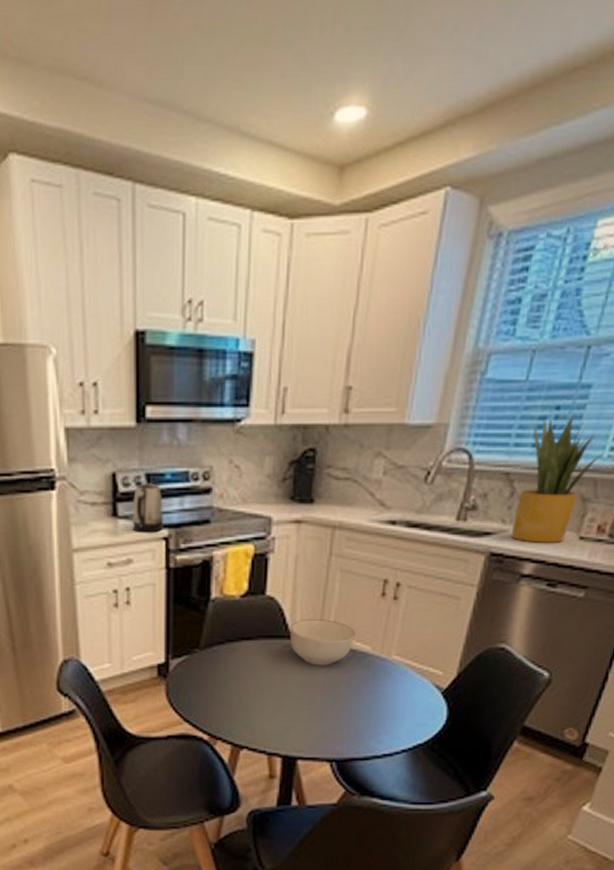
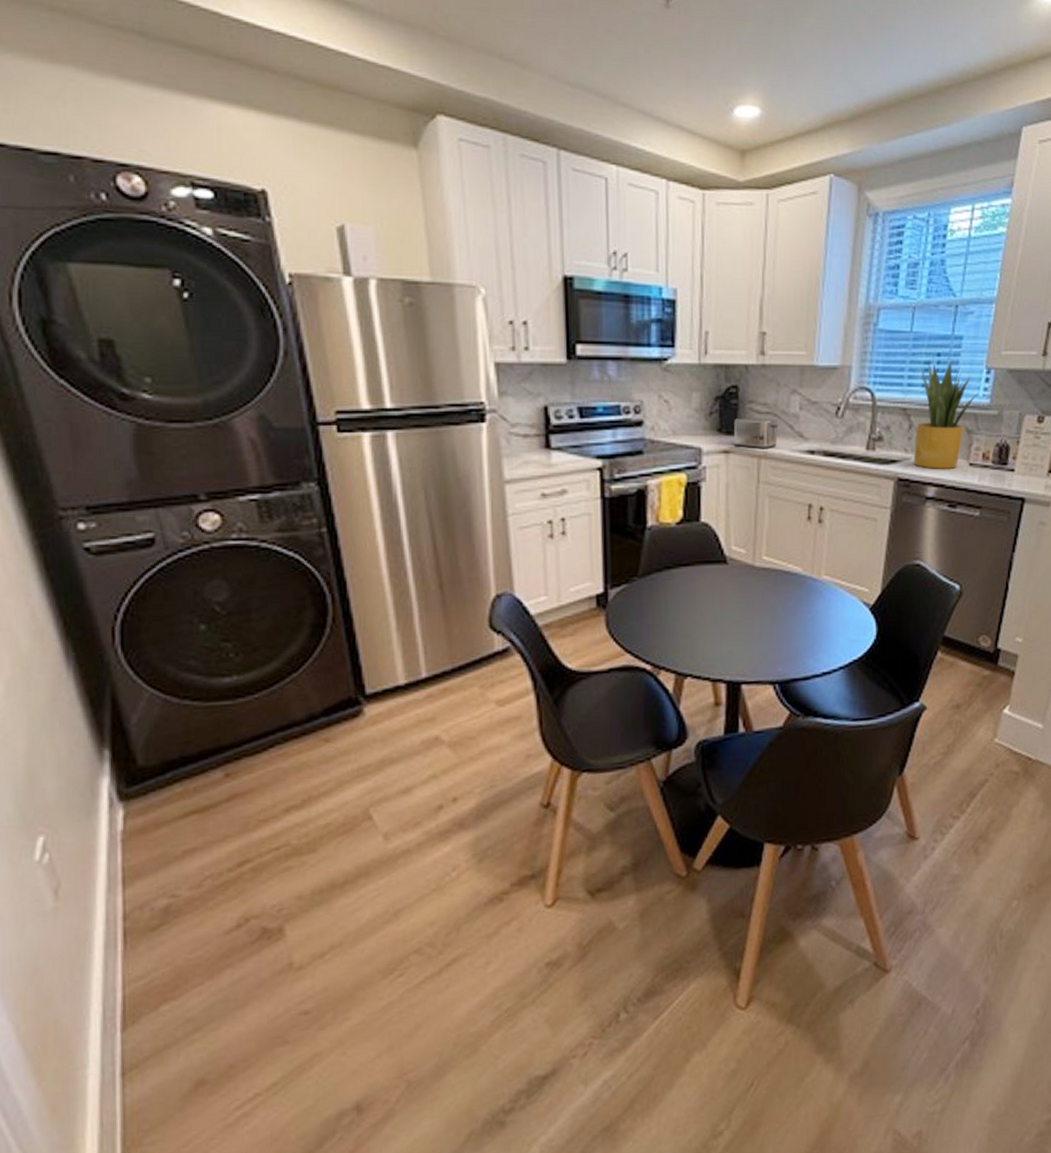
kettle: present [132,483,164,533] -> none [565,416,598,464]
bowl: present [289,619,356,666] -> none [725,543,788,589]
toaster: none [306,484,358,519] -> present [733,417,779,449]

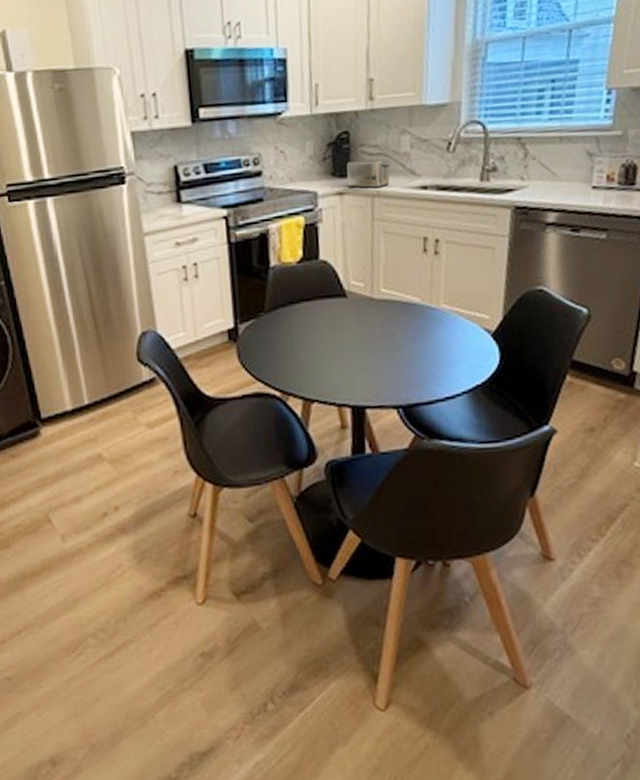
planter: present [913,359,979,469] -> none [530,84,599,195]

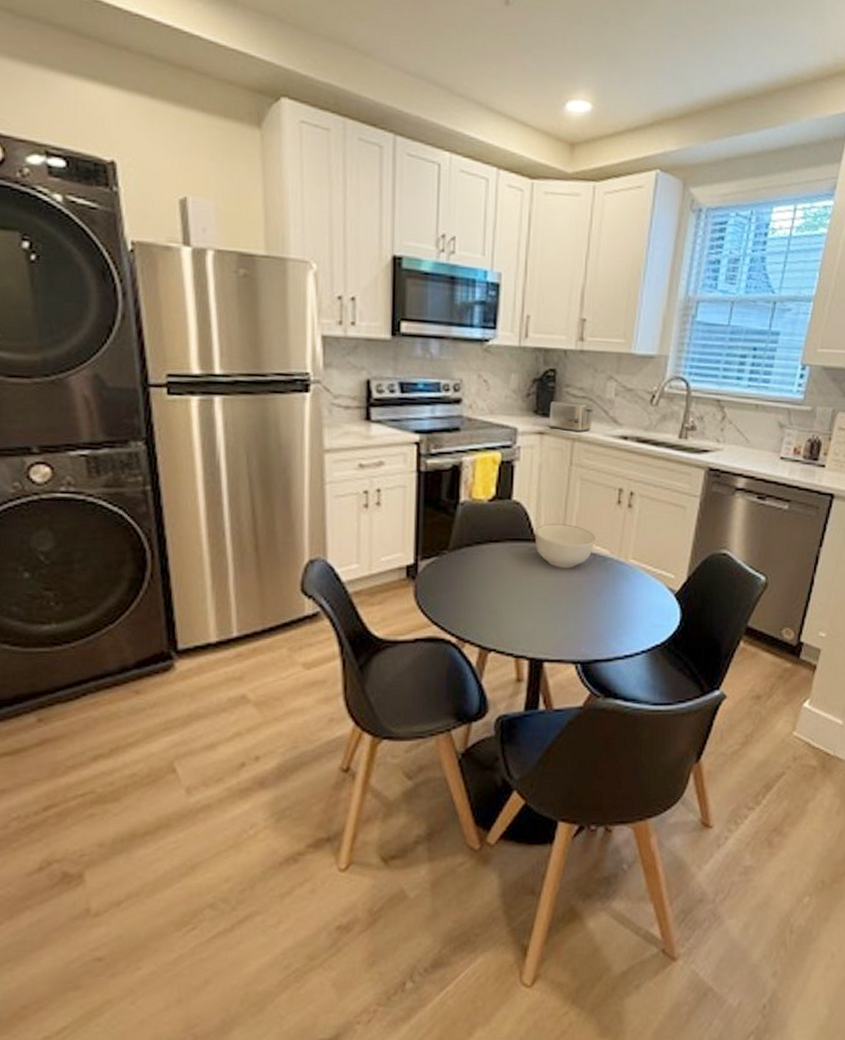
bowl: none [344,277,405,319] -> present [534,524,596,568]

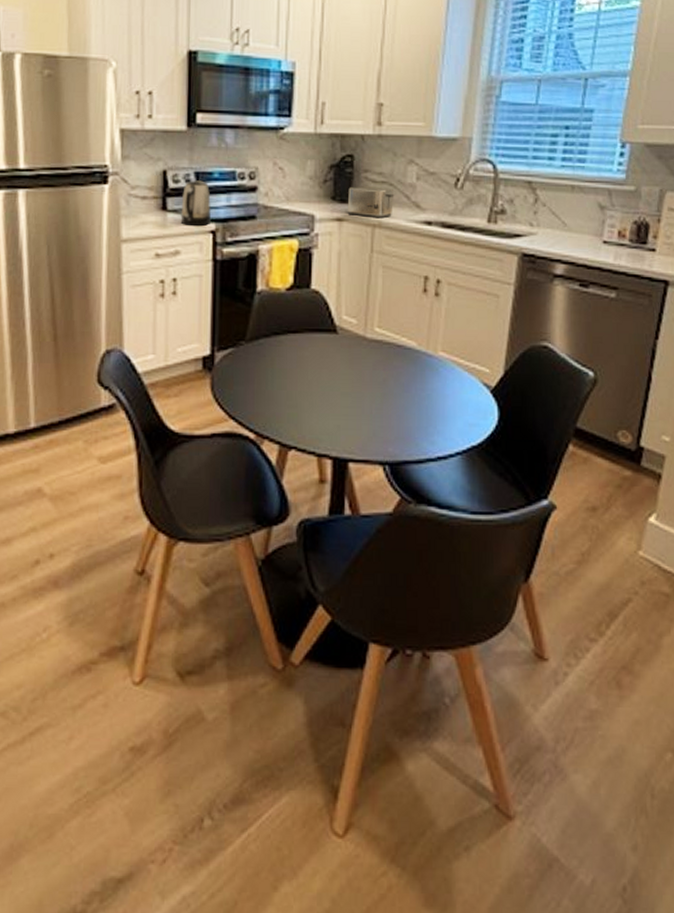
kettle: none [384,390,416,438] -> present [180,180,212,227]
bowl: present [534,524,596,568] -> none [335,313,401,361]

